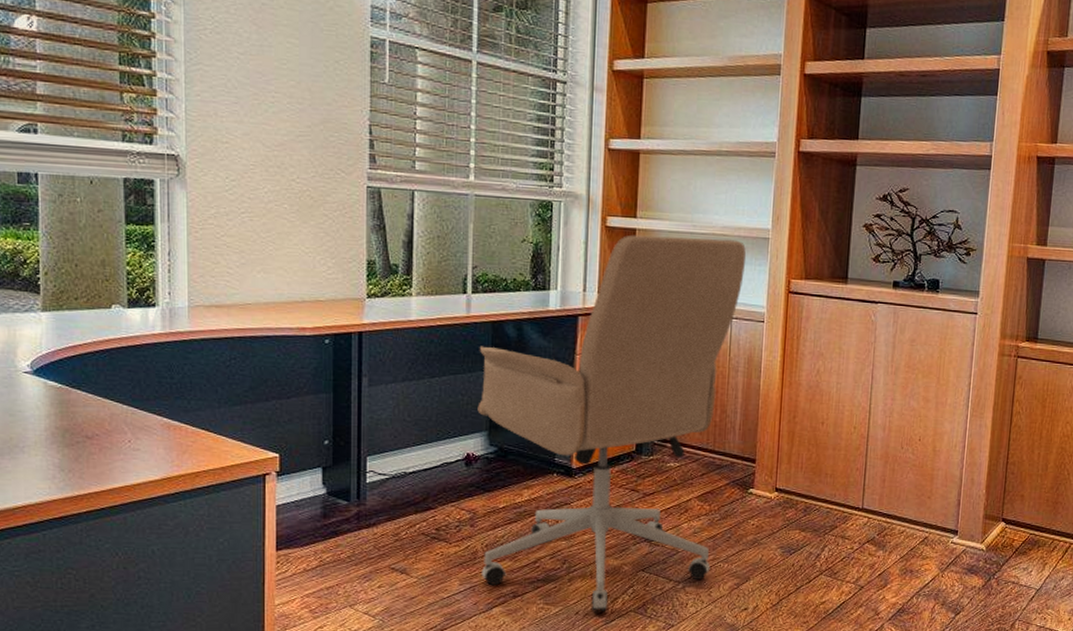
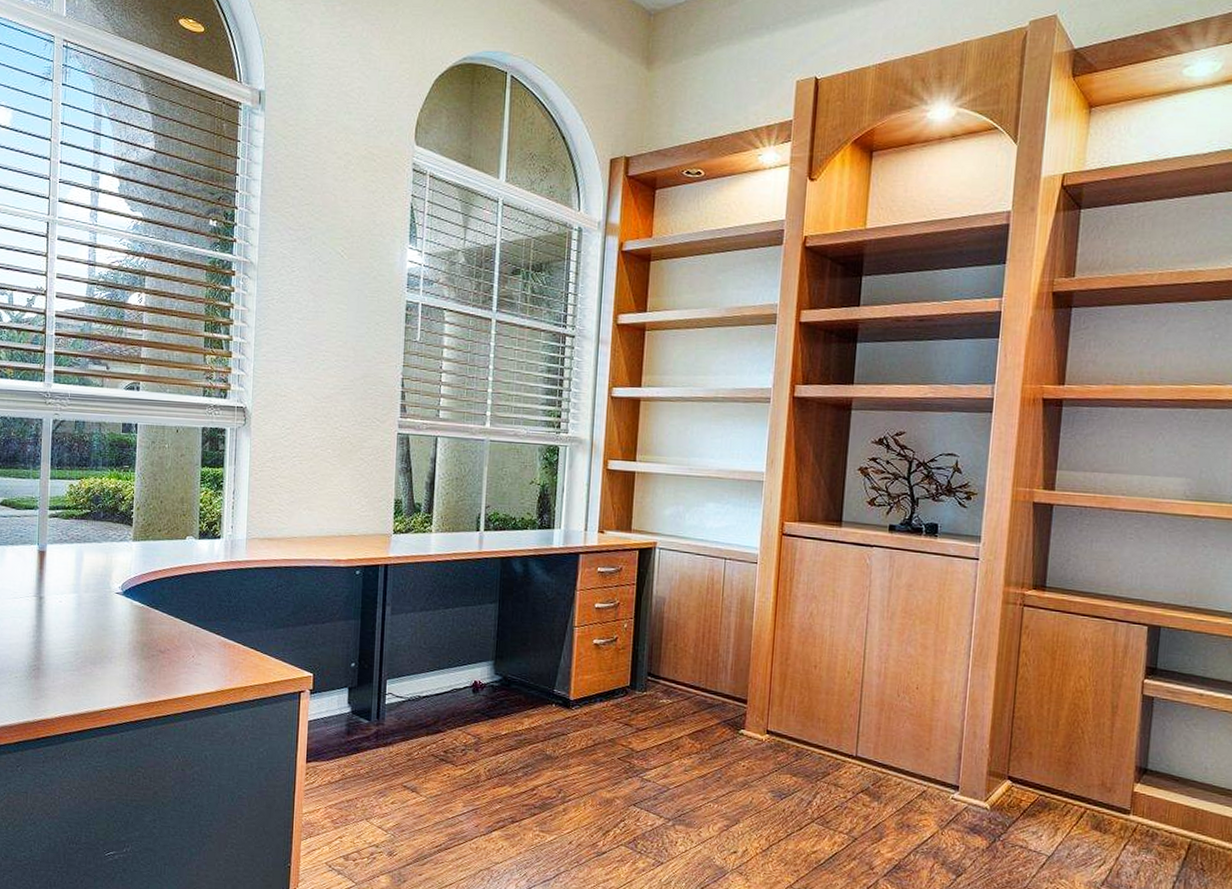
office chair: present [477,234,746,612] -> none [483,477,740,844]

